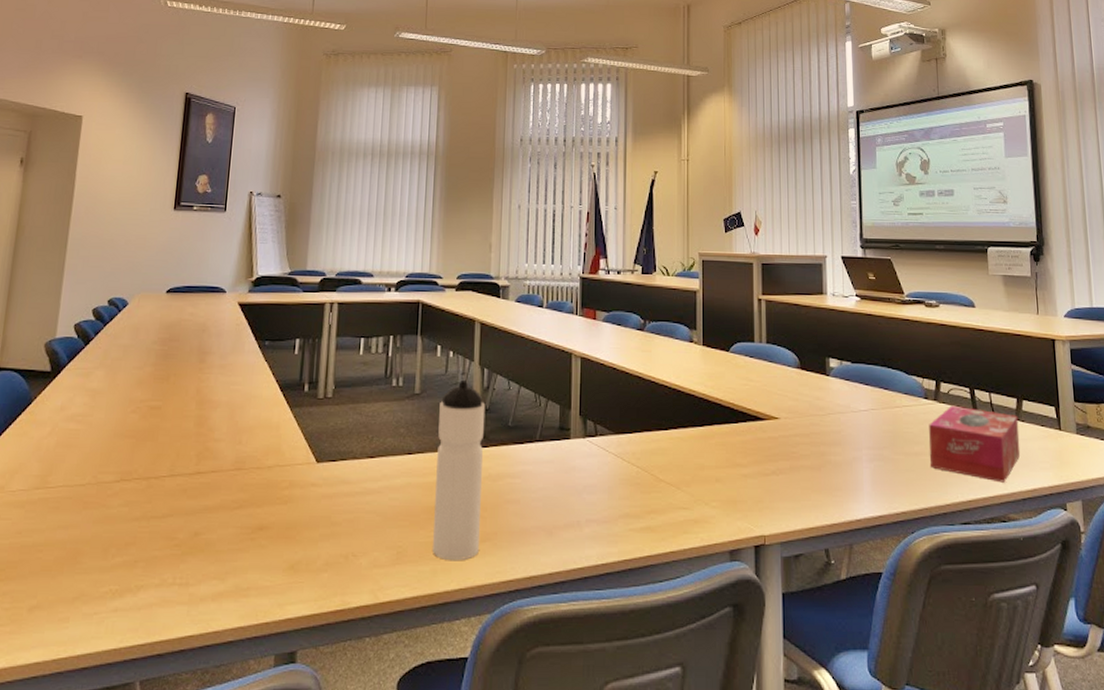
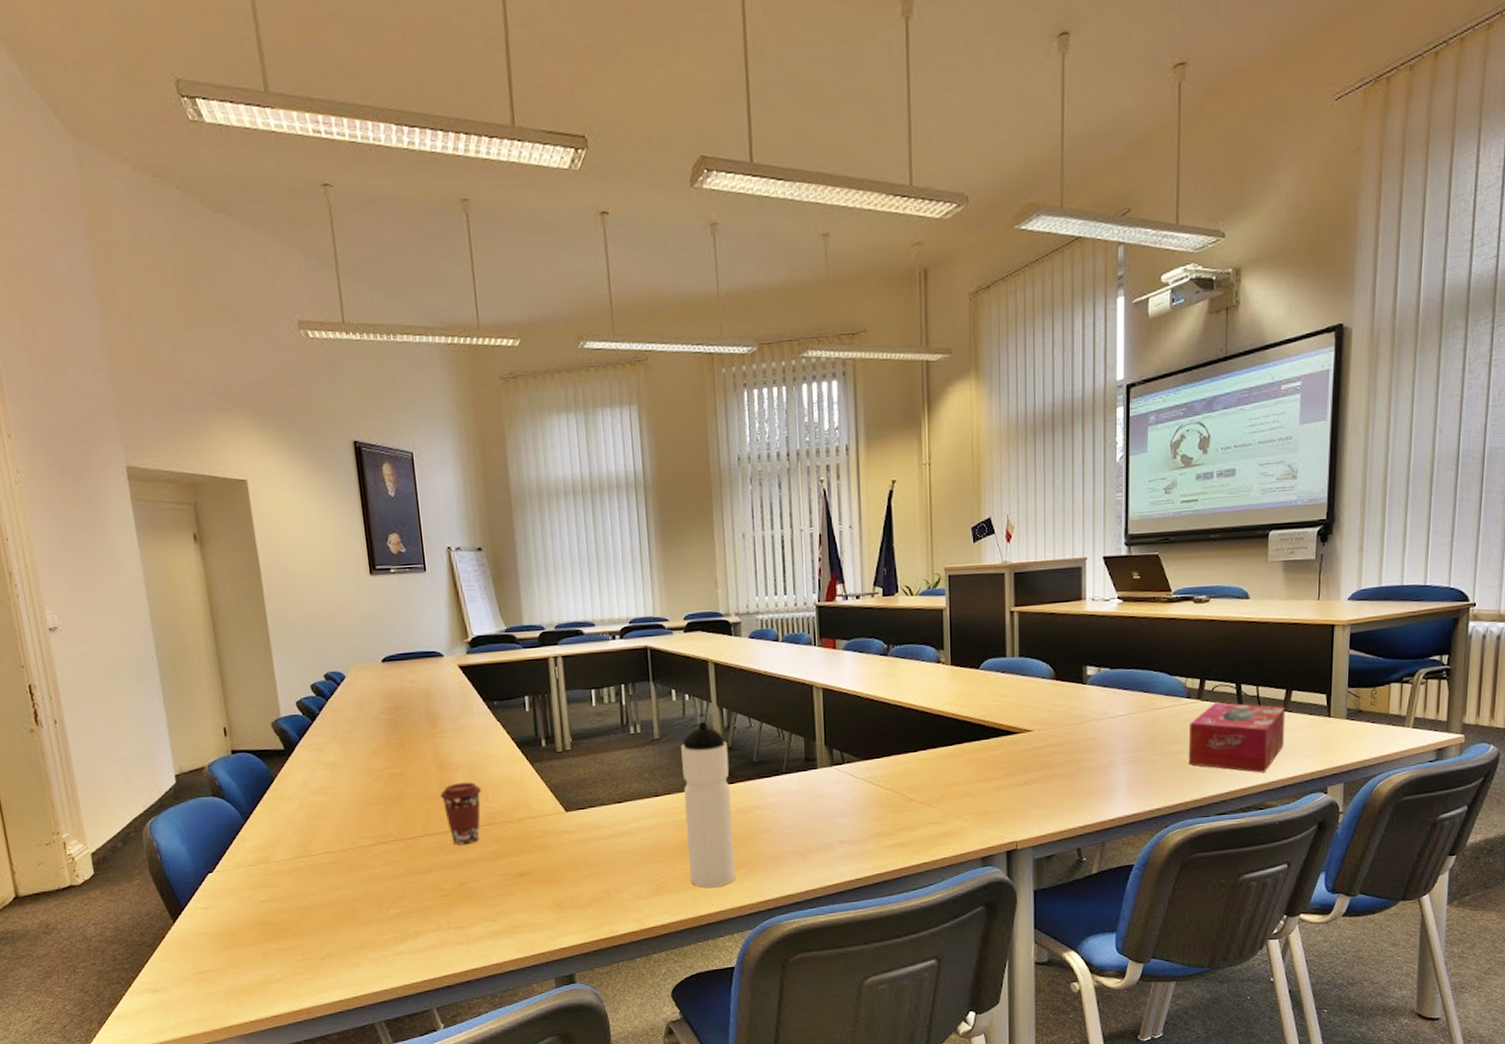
coffee cup: none [194,421,237,490] -> present [440,782,482,845]

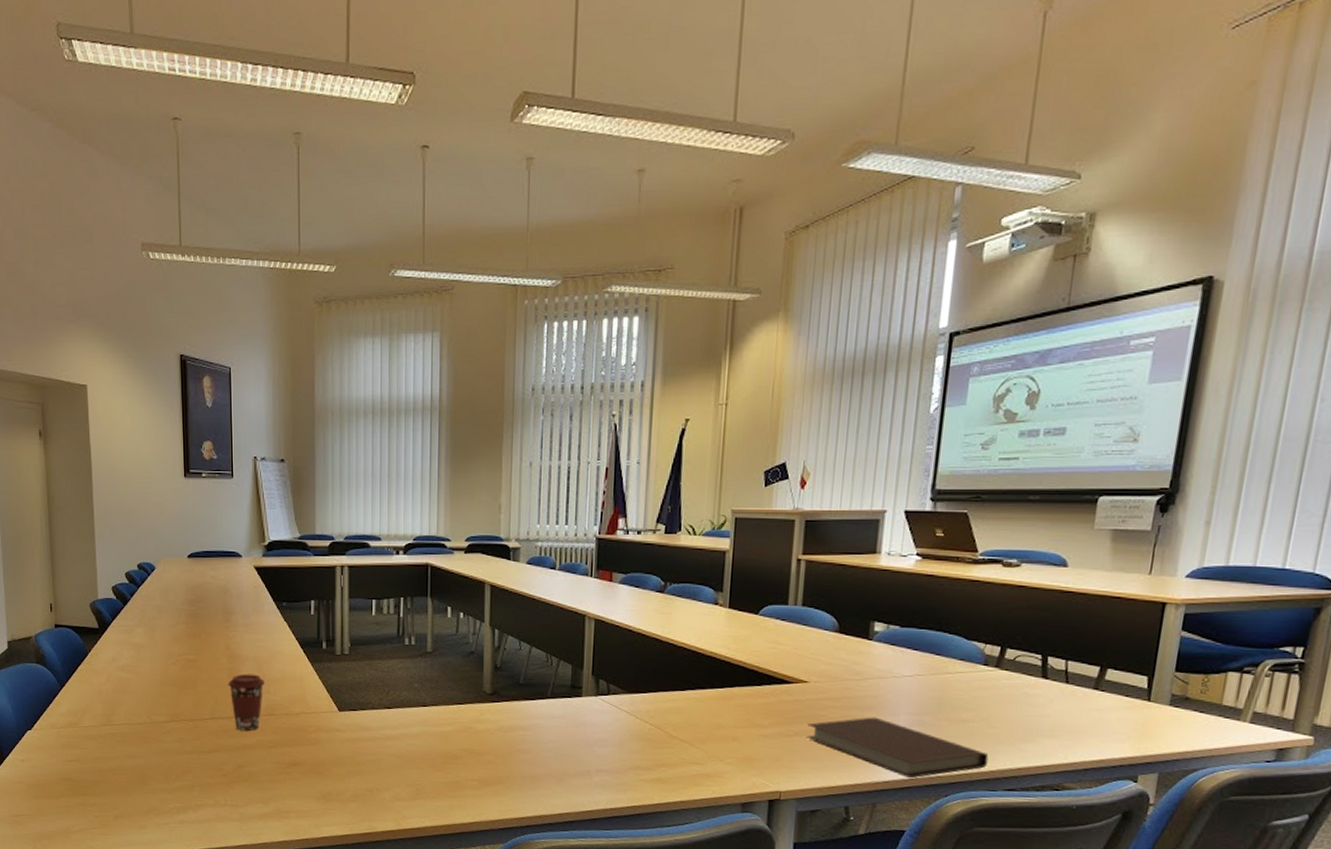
water bottle: present [681,722,735,888] -> none [449,640,497,799]
notebook: none [1035,758,1200,814] -> present [806,717,989,779]
tissue box: present [1188,702,1286,773] -> none [977,672,1098,752]

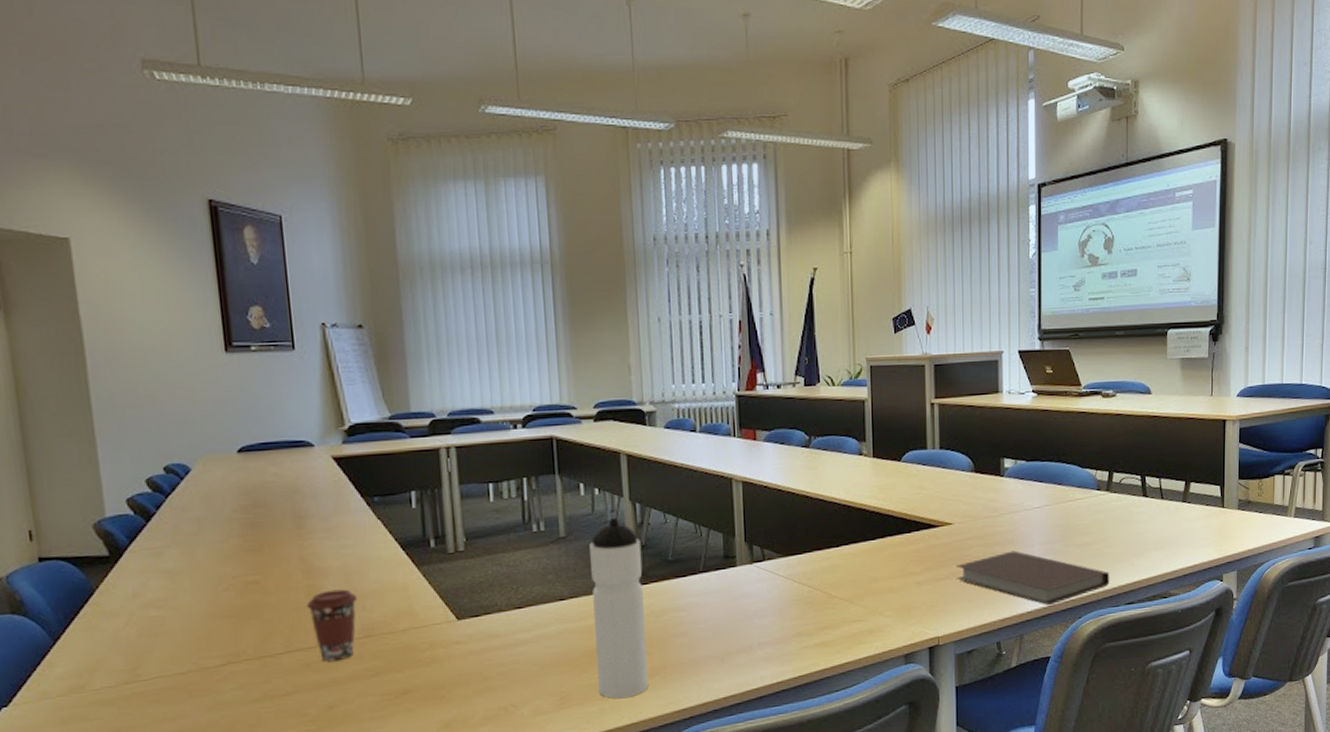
water bottle: none [449,640,497,799] -> present [589,518,648,699]

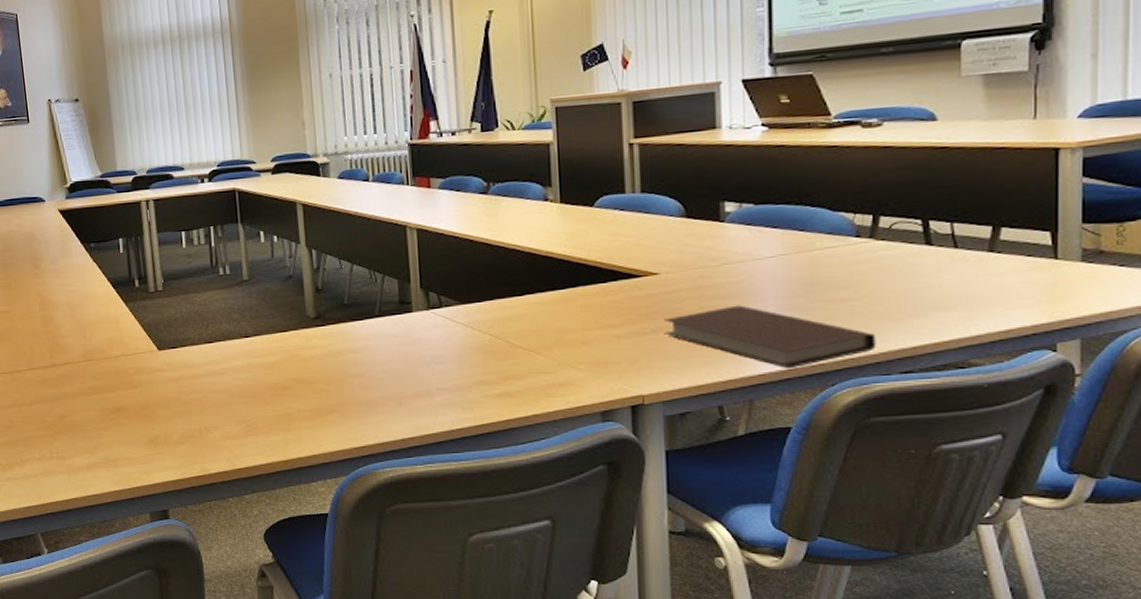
coffee cup: present [306,589,358,662] -> none [43,320,81,380]
water bottle: present [589,518,648,699] -> none [270,263,327,431]

